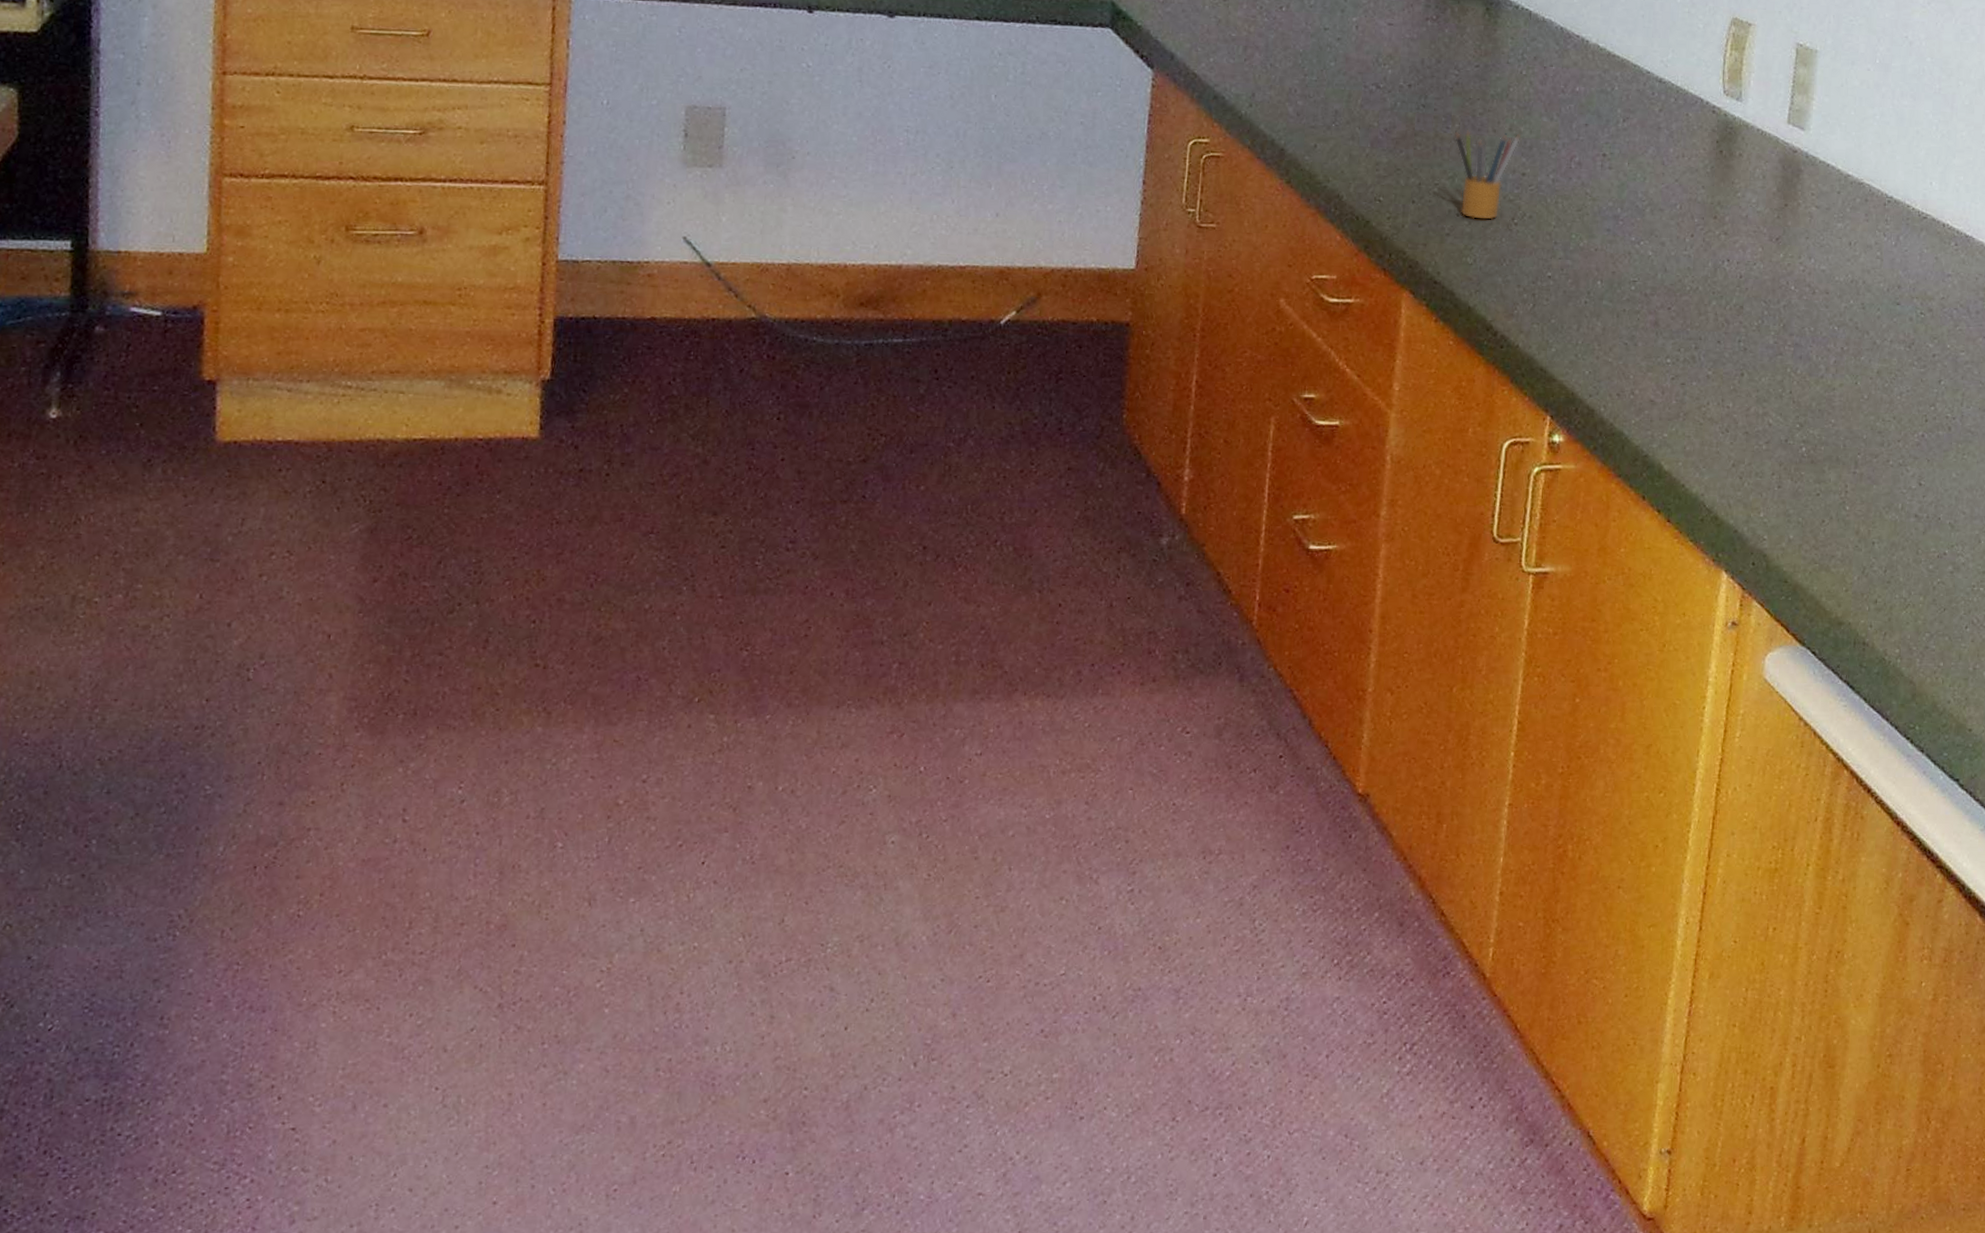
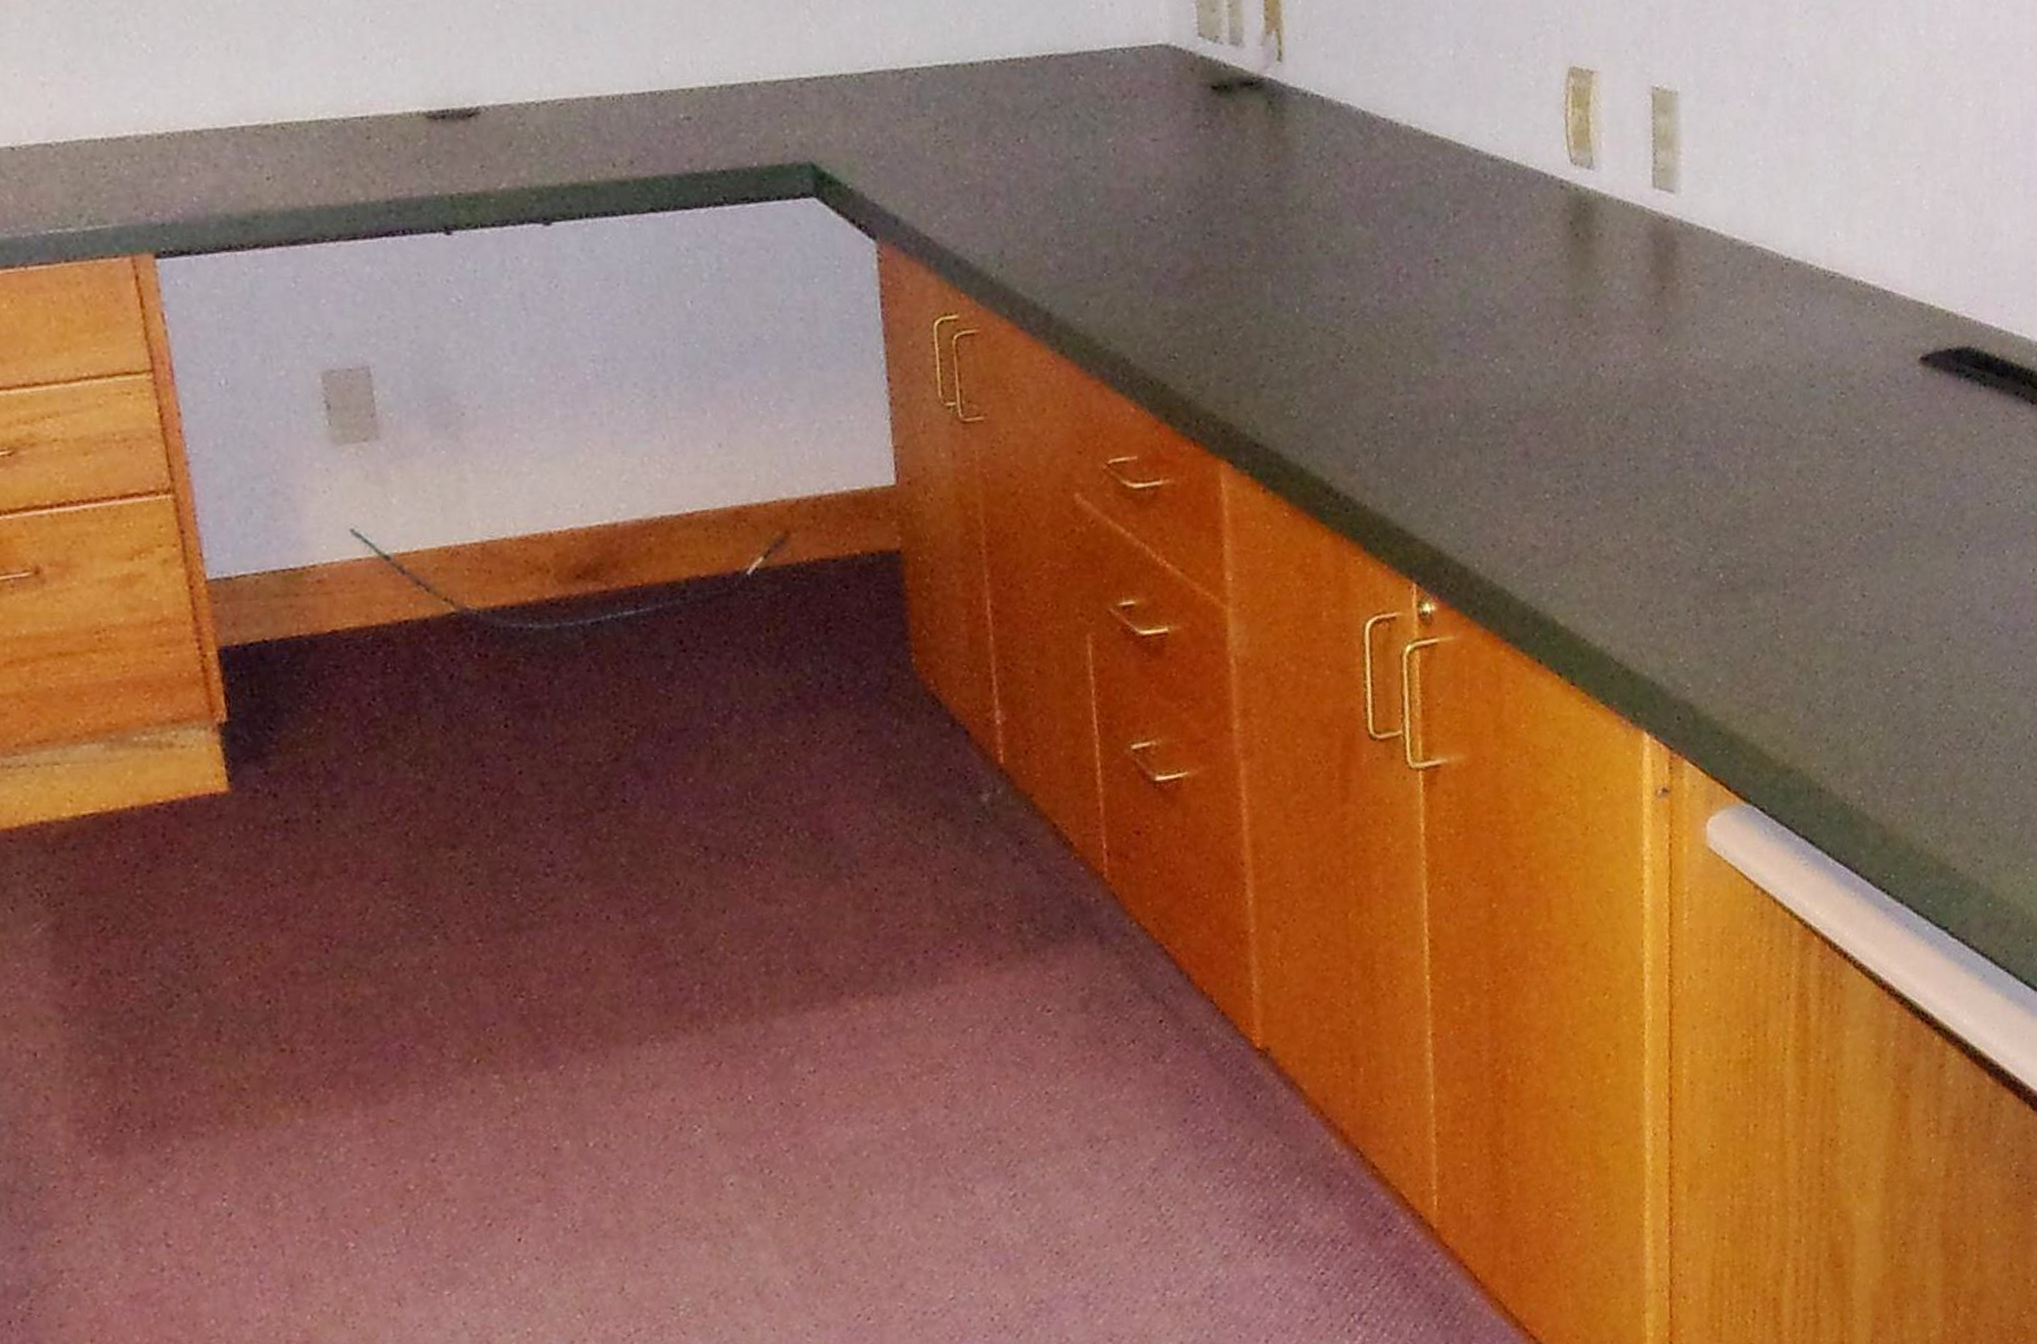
pencil box: present [1454,129,1521,221] -> none [1252,248,1334,363]

